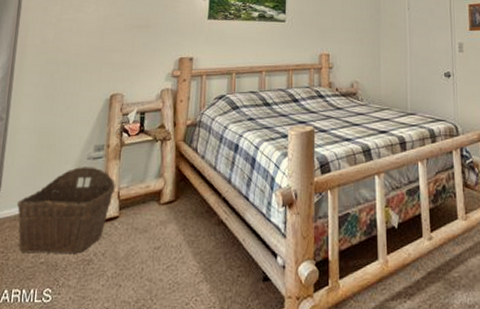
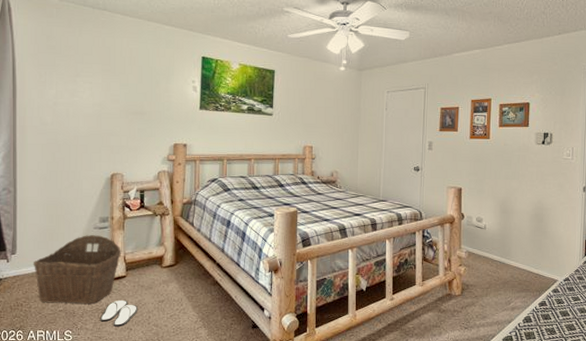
slippers: none [85,248,130,282] -> present [100,300,138,326]

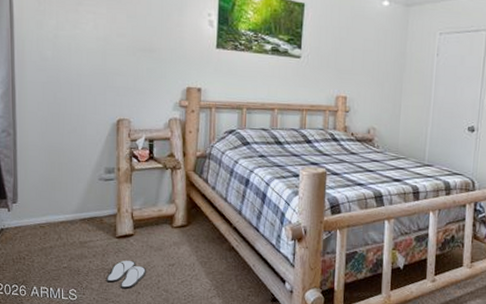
wicker basket: present [33,235,121,305] -> none [35,186,128,263]

